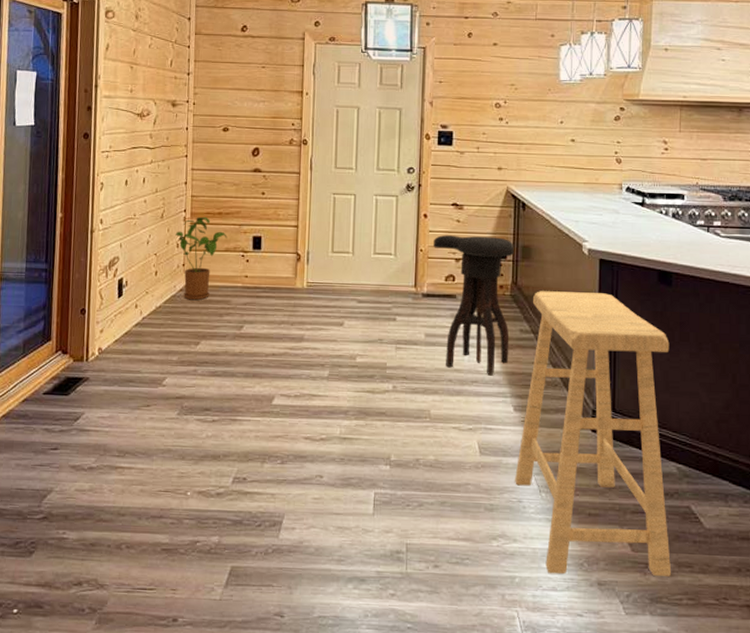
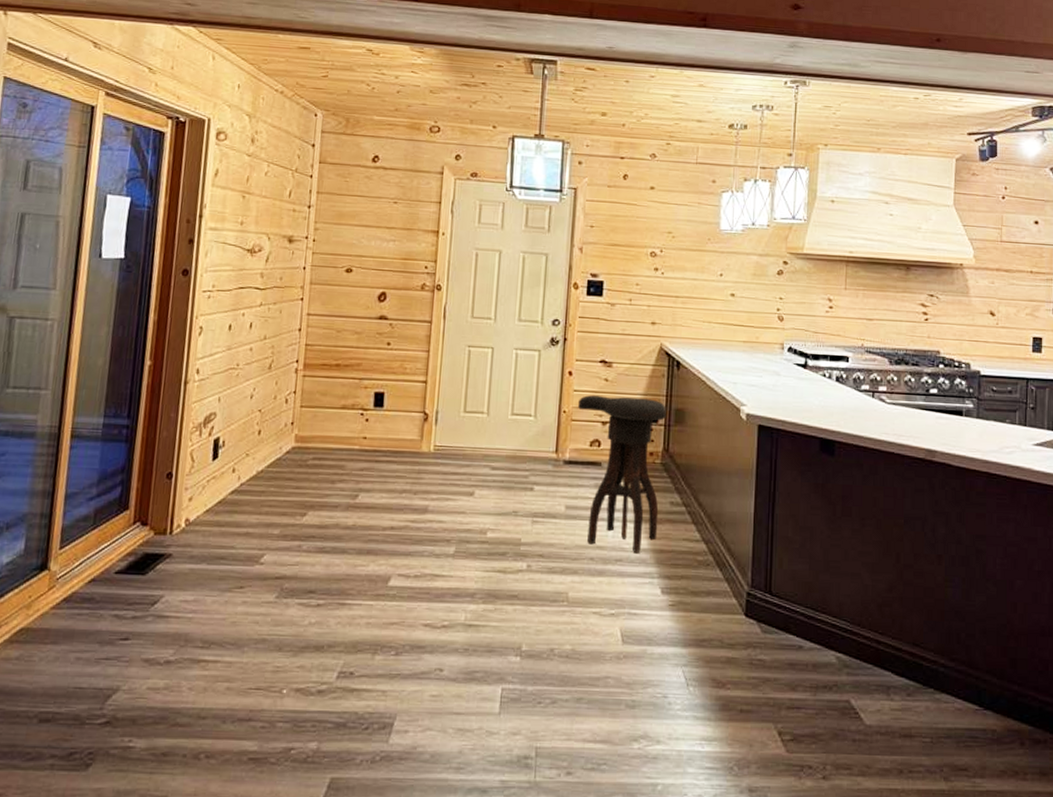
house plant: present [175,216,227,301] -> none [284,368,345,465]
stool: present [515,291,672,576] -> none [660,459,831,780]

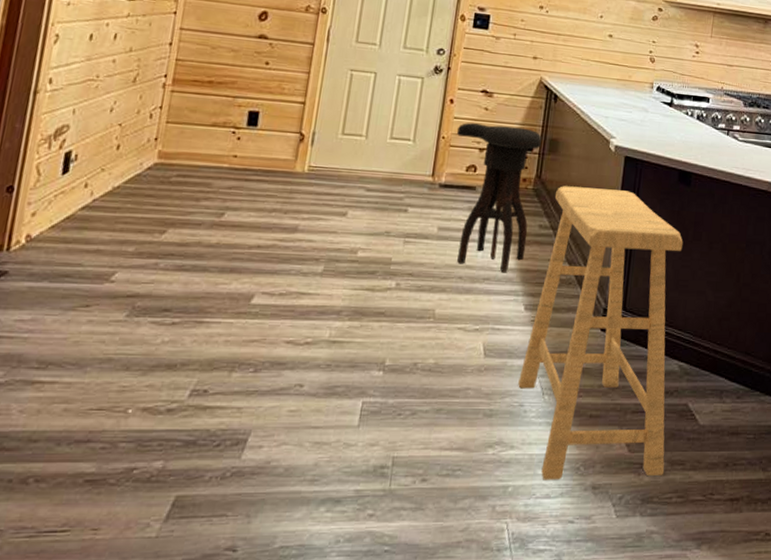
stool: none [660,459,831,780] -> present [518,186,683,481]

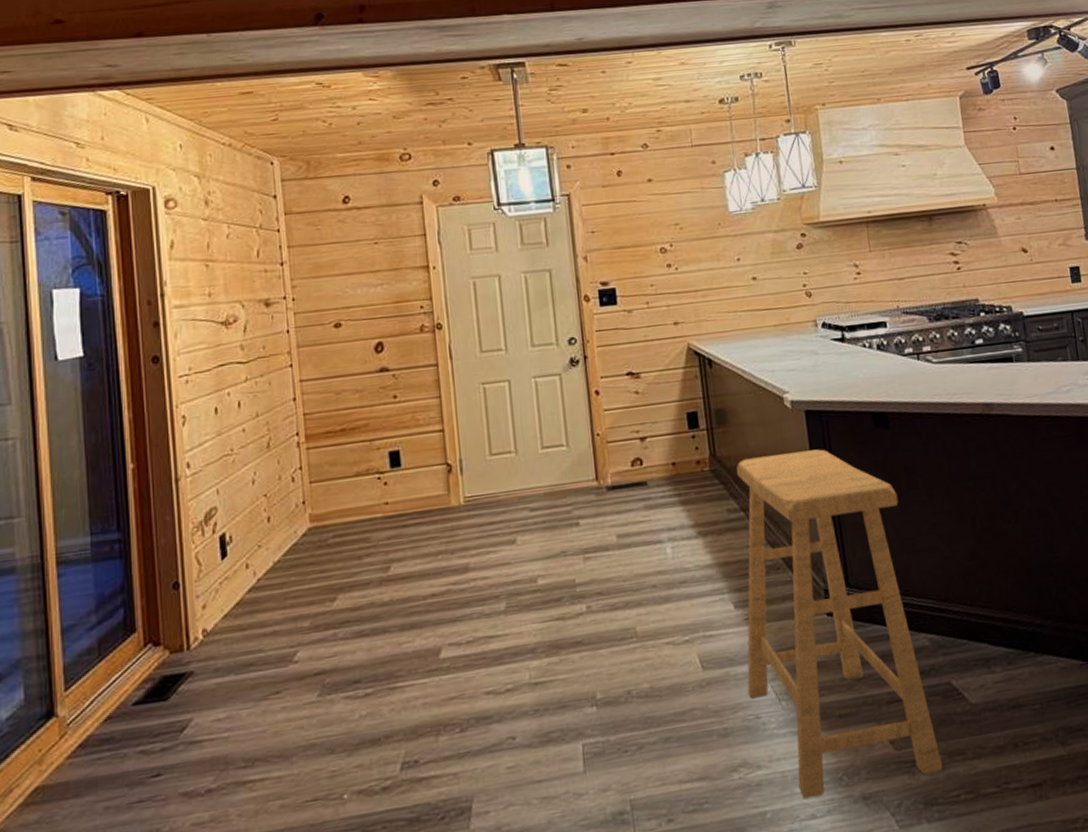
stool: present [457,123,542,272] -> none [611,404,720,572]

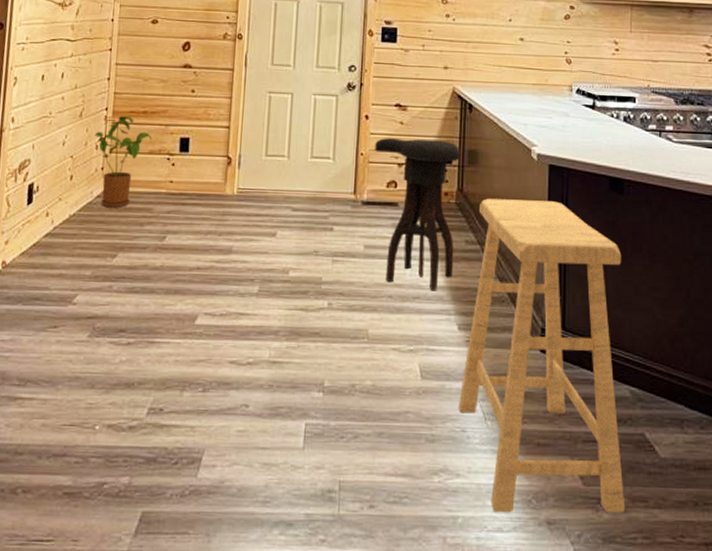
house plant: none [288,437,356,546] -> present [94,115,152,208]
stool: none [611,404,720,572] -> present [375,138,460,290]

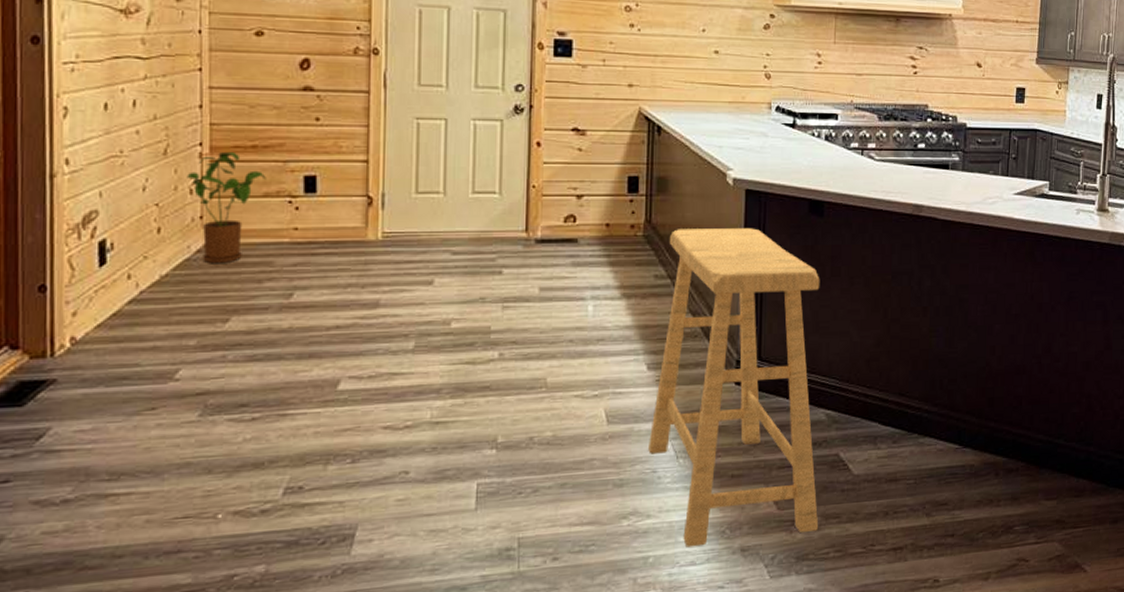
stool: present [375,138,460,290] -> none [549,167,647,330]

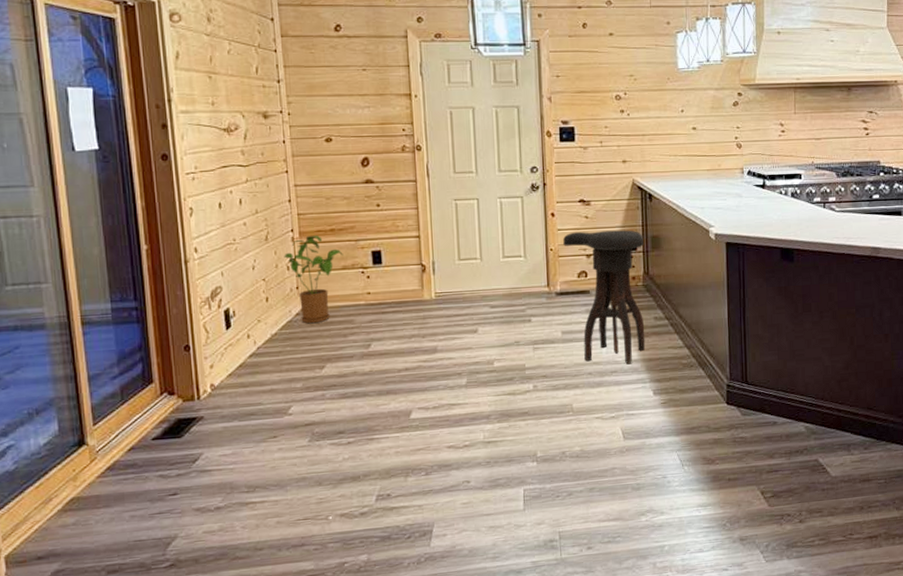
stool: none [549,167,647,330] -> present [563,230,646,364]
stool: present [648,228,820,548] -> none [658,274,805,538]

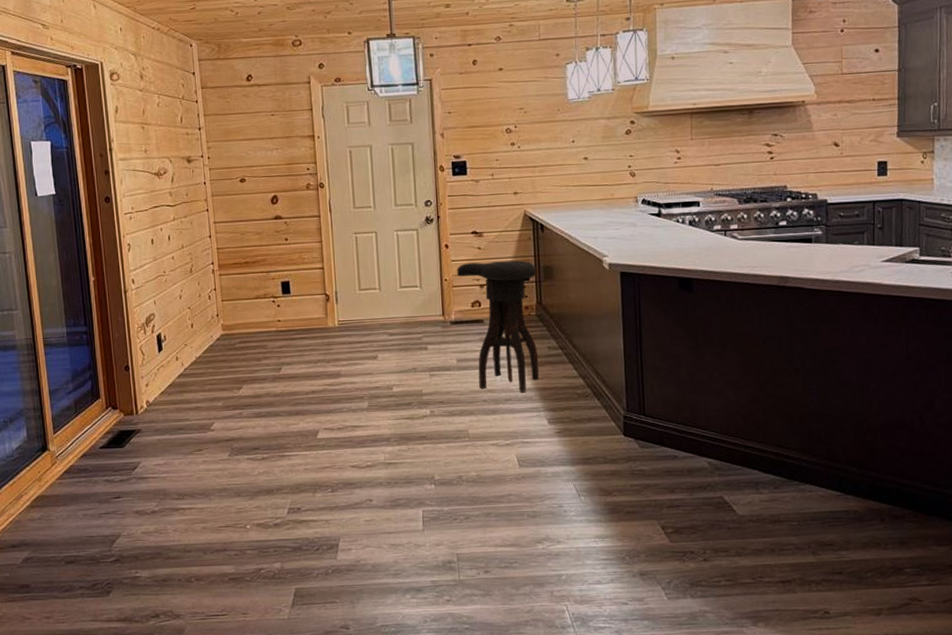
house plant: present [284,235,343,324] -> none [206,267,257,348]

